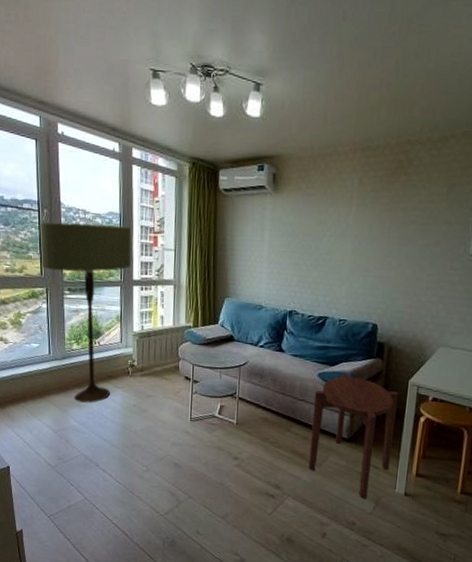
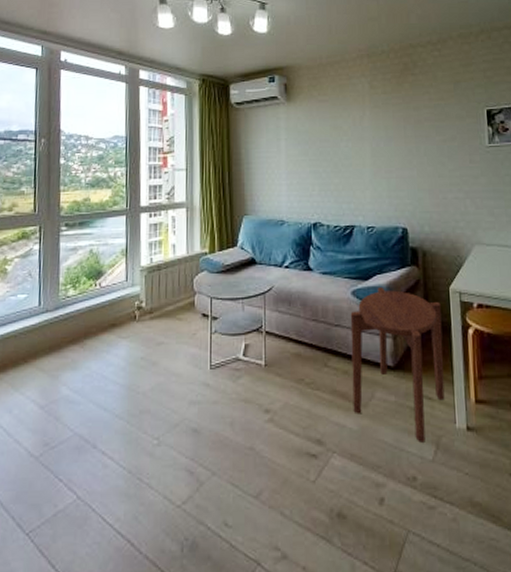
floor lamp: present [39,222,132,403] -> none [35,149,139,363]

